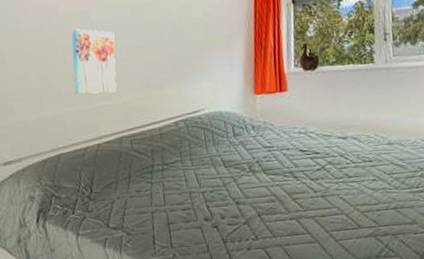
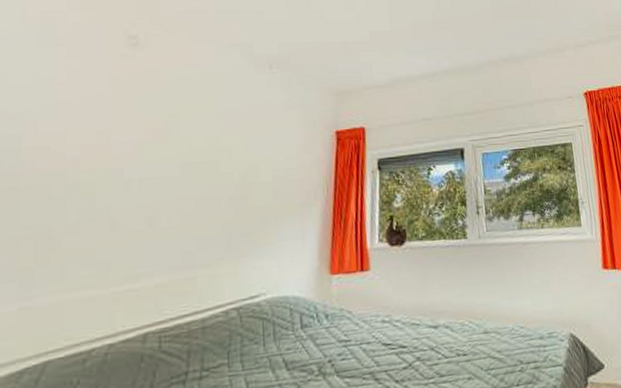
wall art: present [71,28,117,95] -> none [86,188,155,275]

